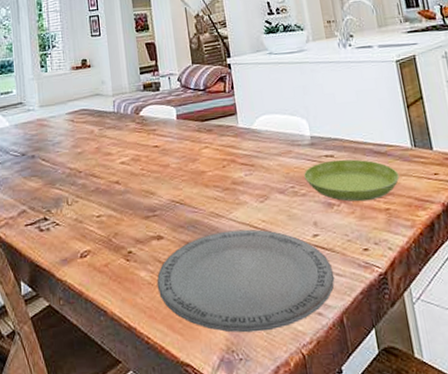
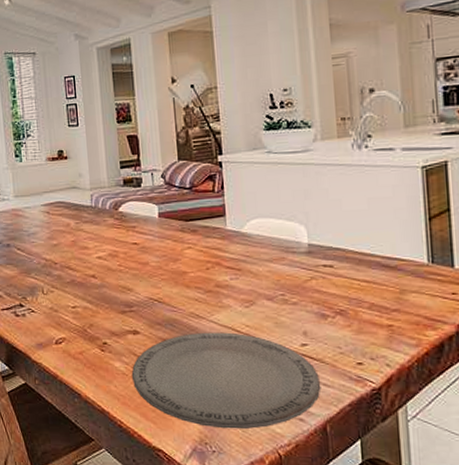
saucer: present [304,159,400,202] -> none [297,270,409,316]

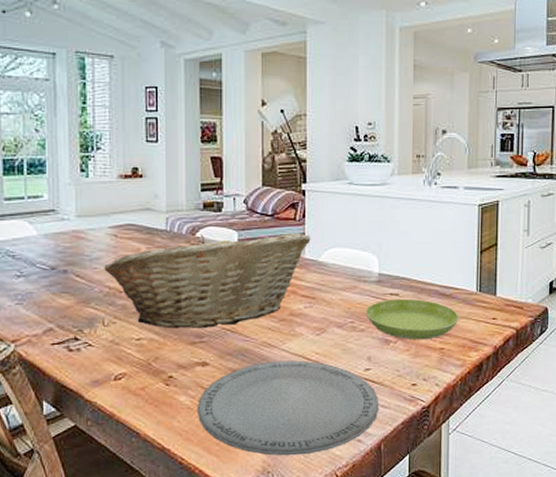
fruit basket: none [40,204,231,298] -> present [104,233,311,329]
saucer: none [297,270,409,316] -> present [366,298,459,340]

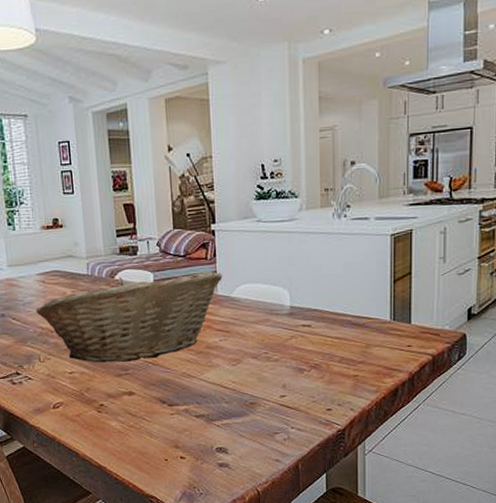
plate: present [197,360,379,456] -> none [127,389,296,474]
saucer: present [366,298,459,340] -> none [279,329,373,368]

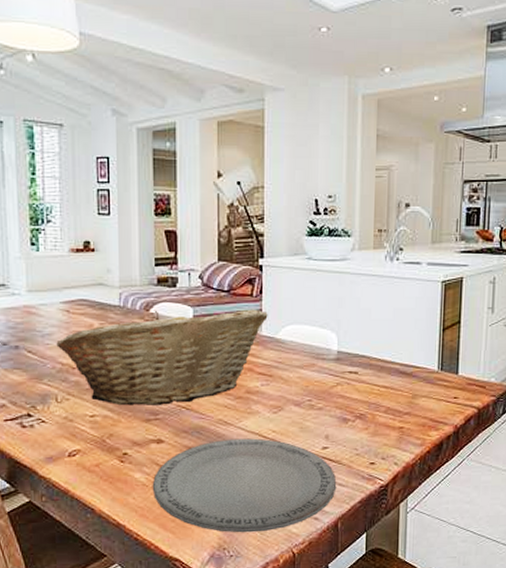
plate: none [127,389,296,474] -> present [152,438,337,533]

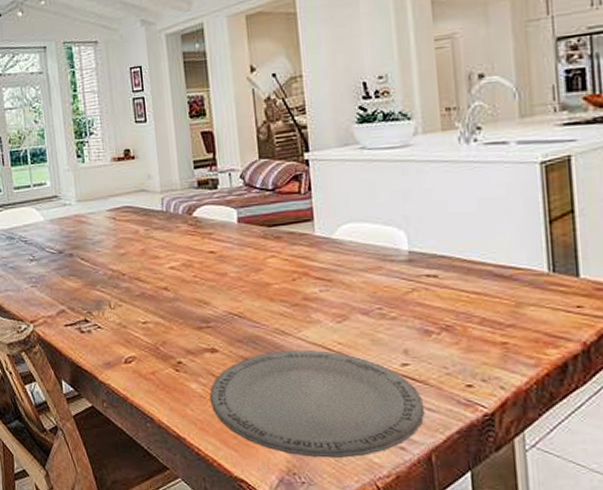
fruit basket: present [56,309,268,406] -> none [106,207,320,313]

